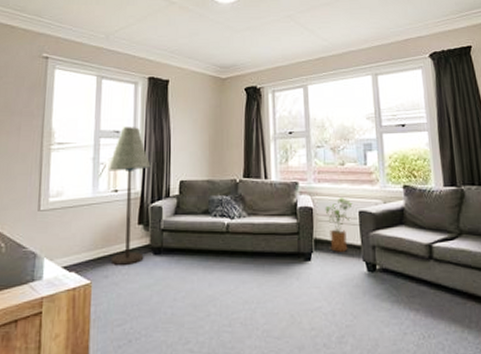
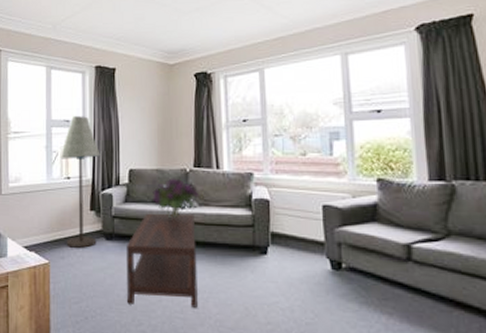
coffee table: none [174,224,246,322] -> present [127,213,198,308]
bouquet: none [203,188,249,230] -> present [153,178,200,219]
house plant: present [325,198,353,252] -> none [283,190,315,247]

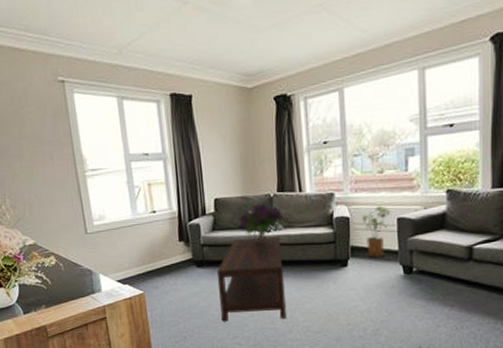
floor lamp: present [60,116,100,248] -> none [143,148,188,277]
house plant: none [283,190,315,247] -> present [362,206,391,258]

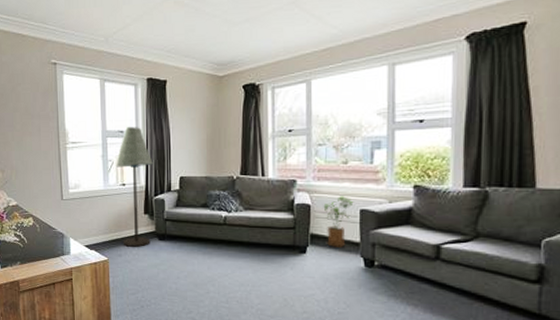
floor lamp: none [143,148,188,277] -> present [115,127,153,247]
coffee table: present [217,236,286,322] -> none [178,216,241,299]
bouquet: present [239,203,284,243] -> none [202,184,245,222]

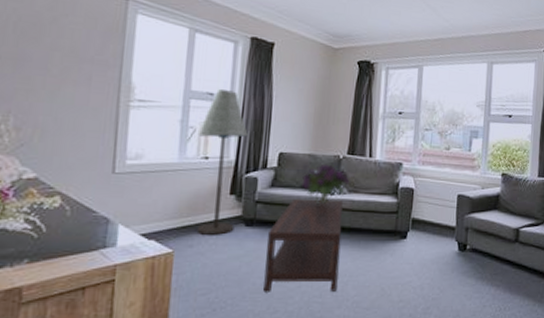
coffee table: none [178,216,241,299] -> present [263,198,343,292]
bouquet: none [202,184,245,222] -> present [302,164,350,205]
house plant: present [323,196,354,247] -> none [425,181,453,232]

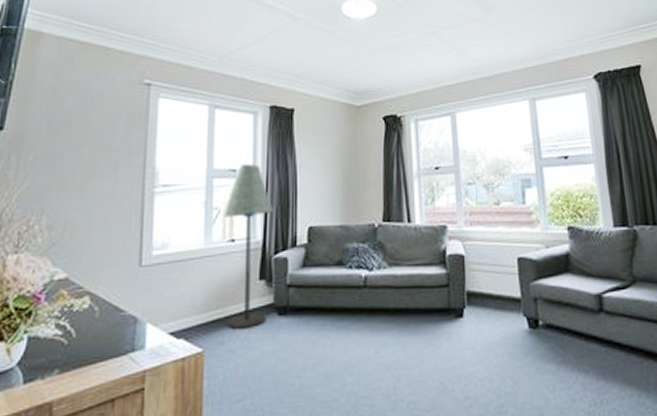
coffee table: present [263,198,343,292] -> none [304,276,388,395]
bouquet: present [302,164,350,205] -> none [336,234,389,284]

